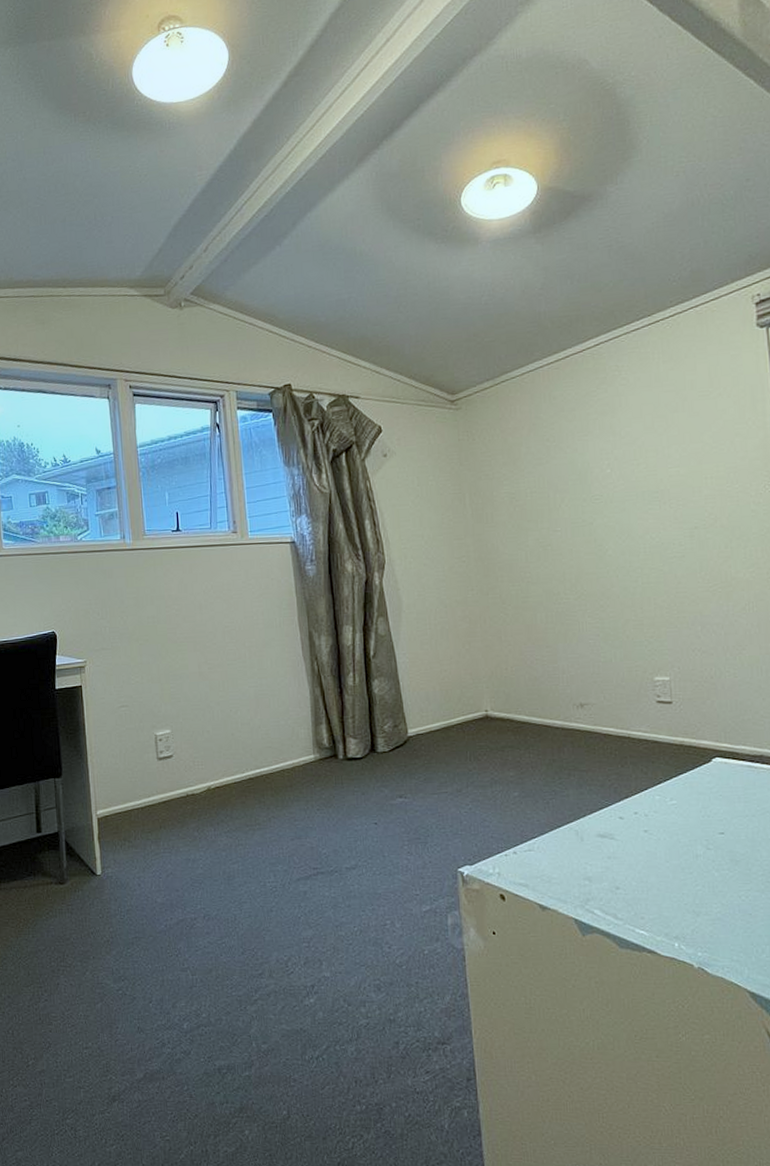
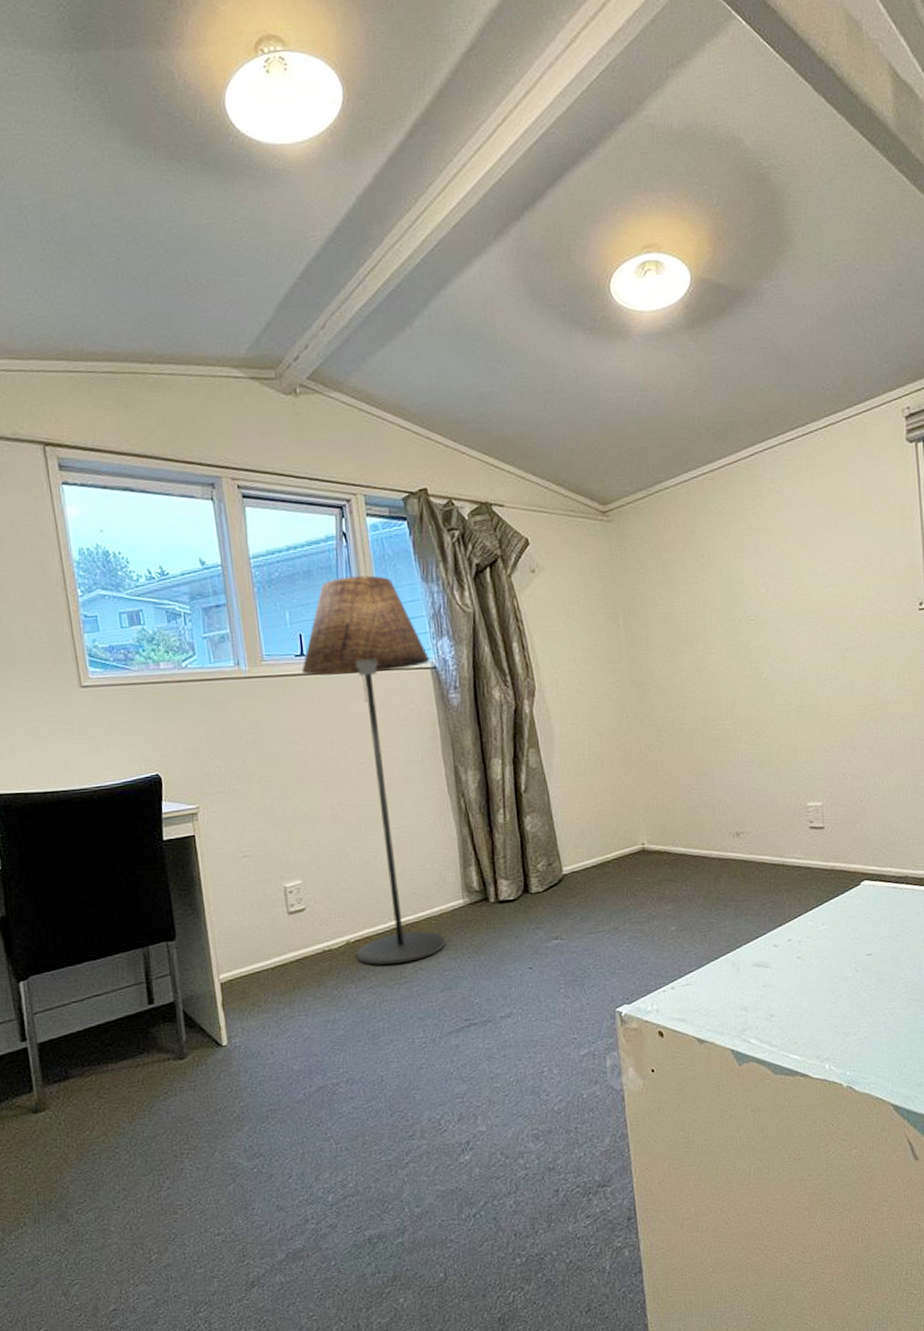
floor lamp: none [177,461,297,812] -> present [302,575,446,965]

